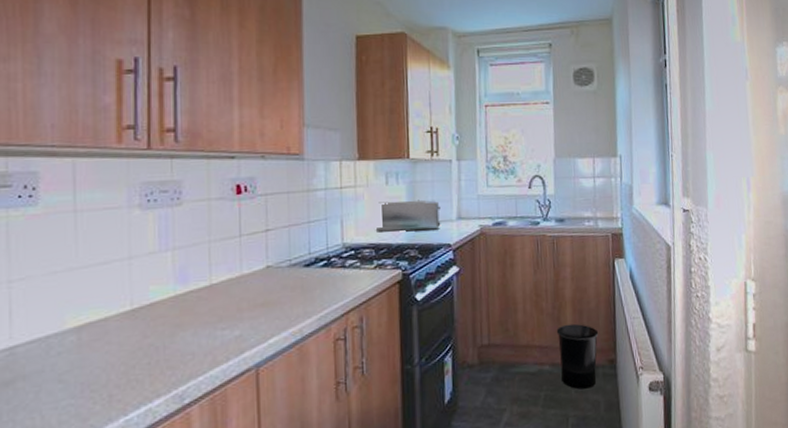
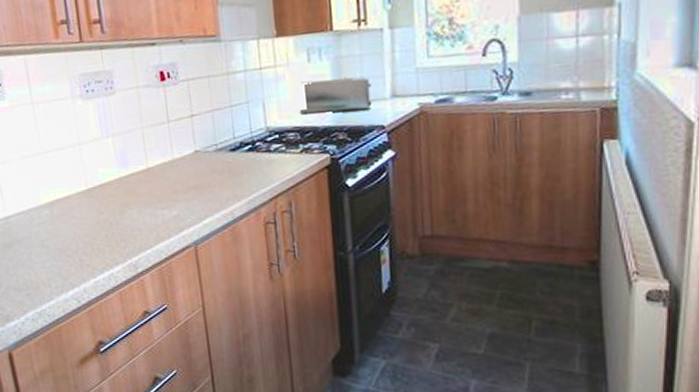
waste bin: present [556,323,599,390] -> none [517,217,576,291]

